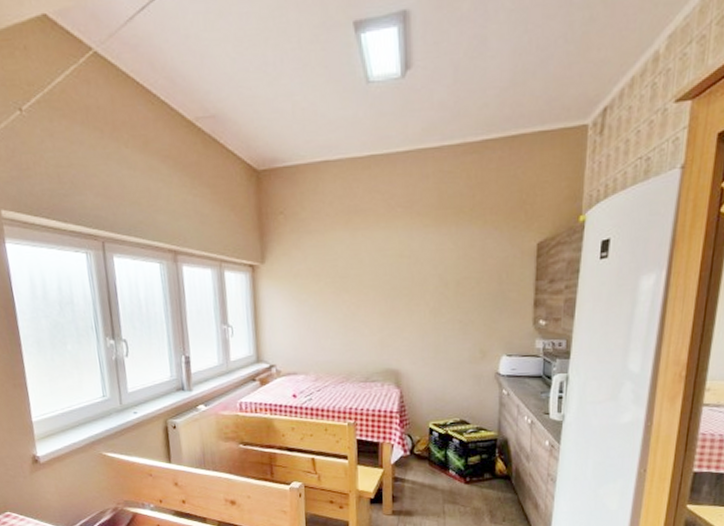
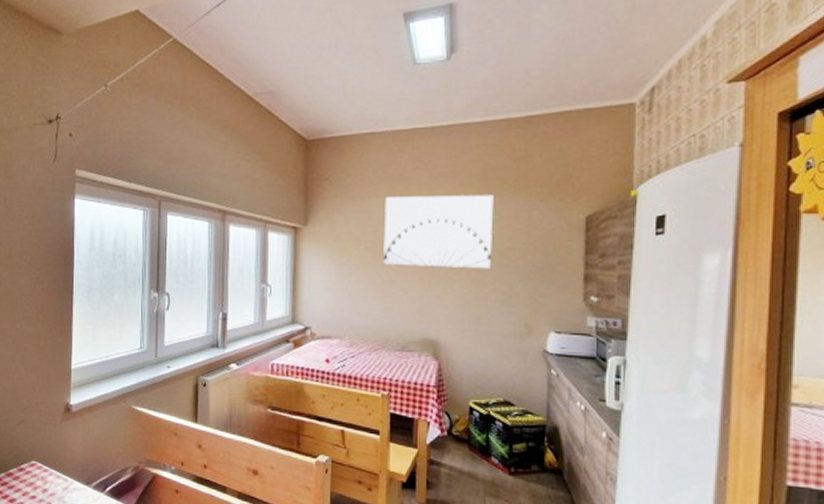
wall art: none [343,224,451,300] -> present [383,195,494,269]

